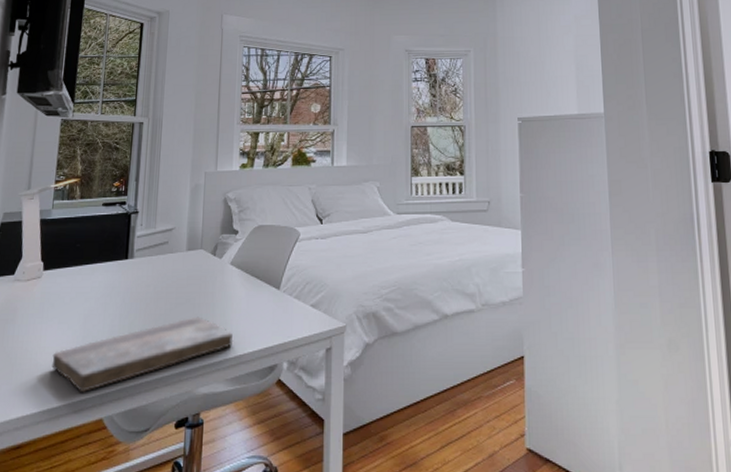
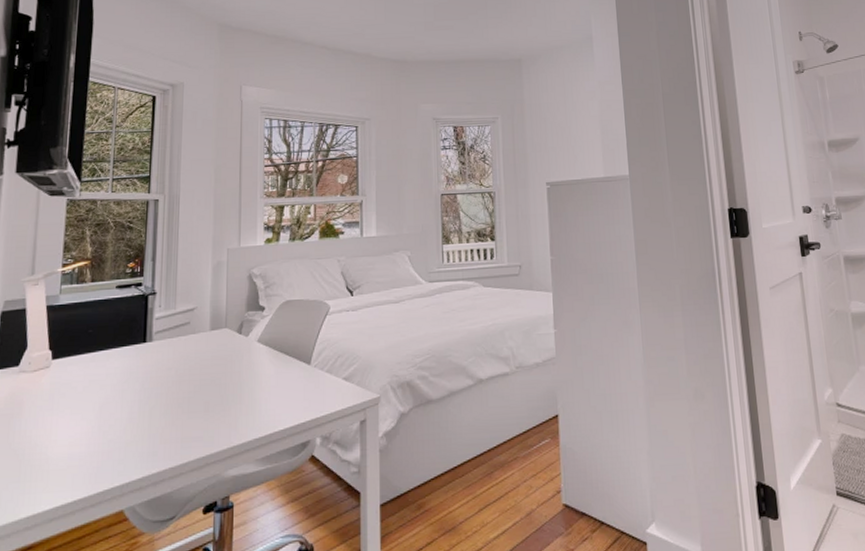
book: present [51,316,234,393] -> none [64,397,263,485]

